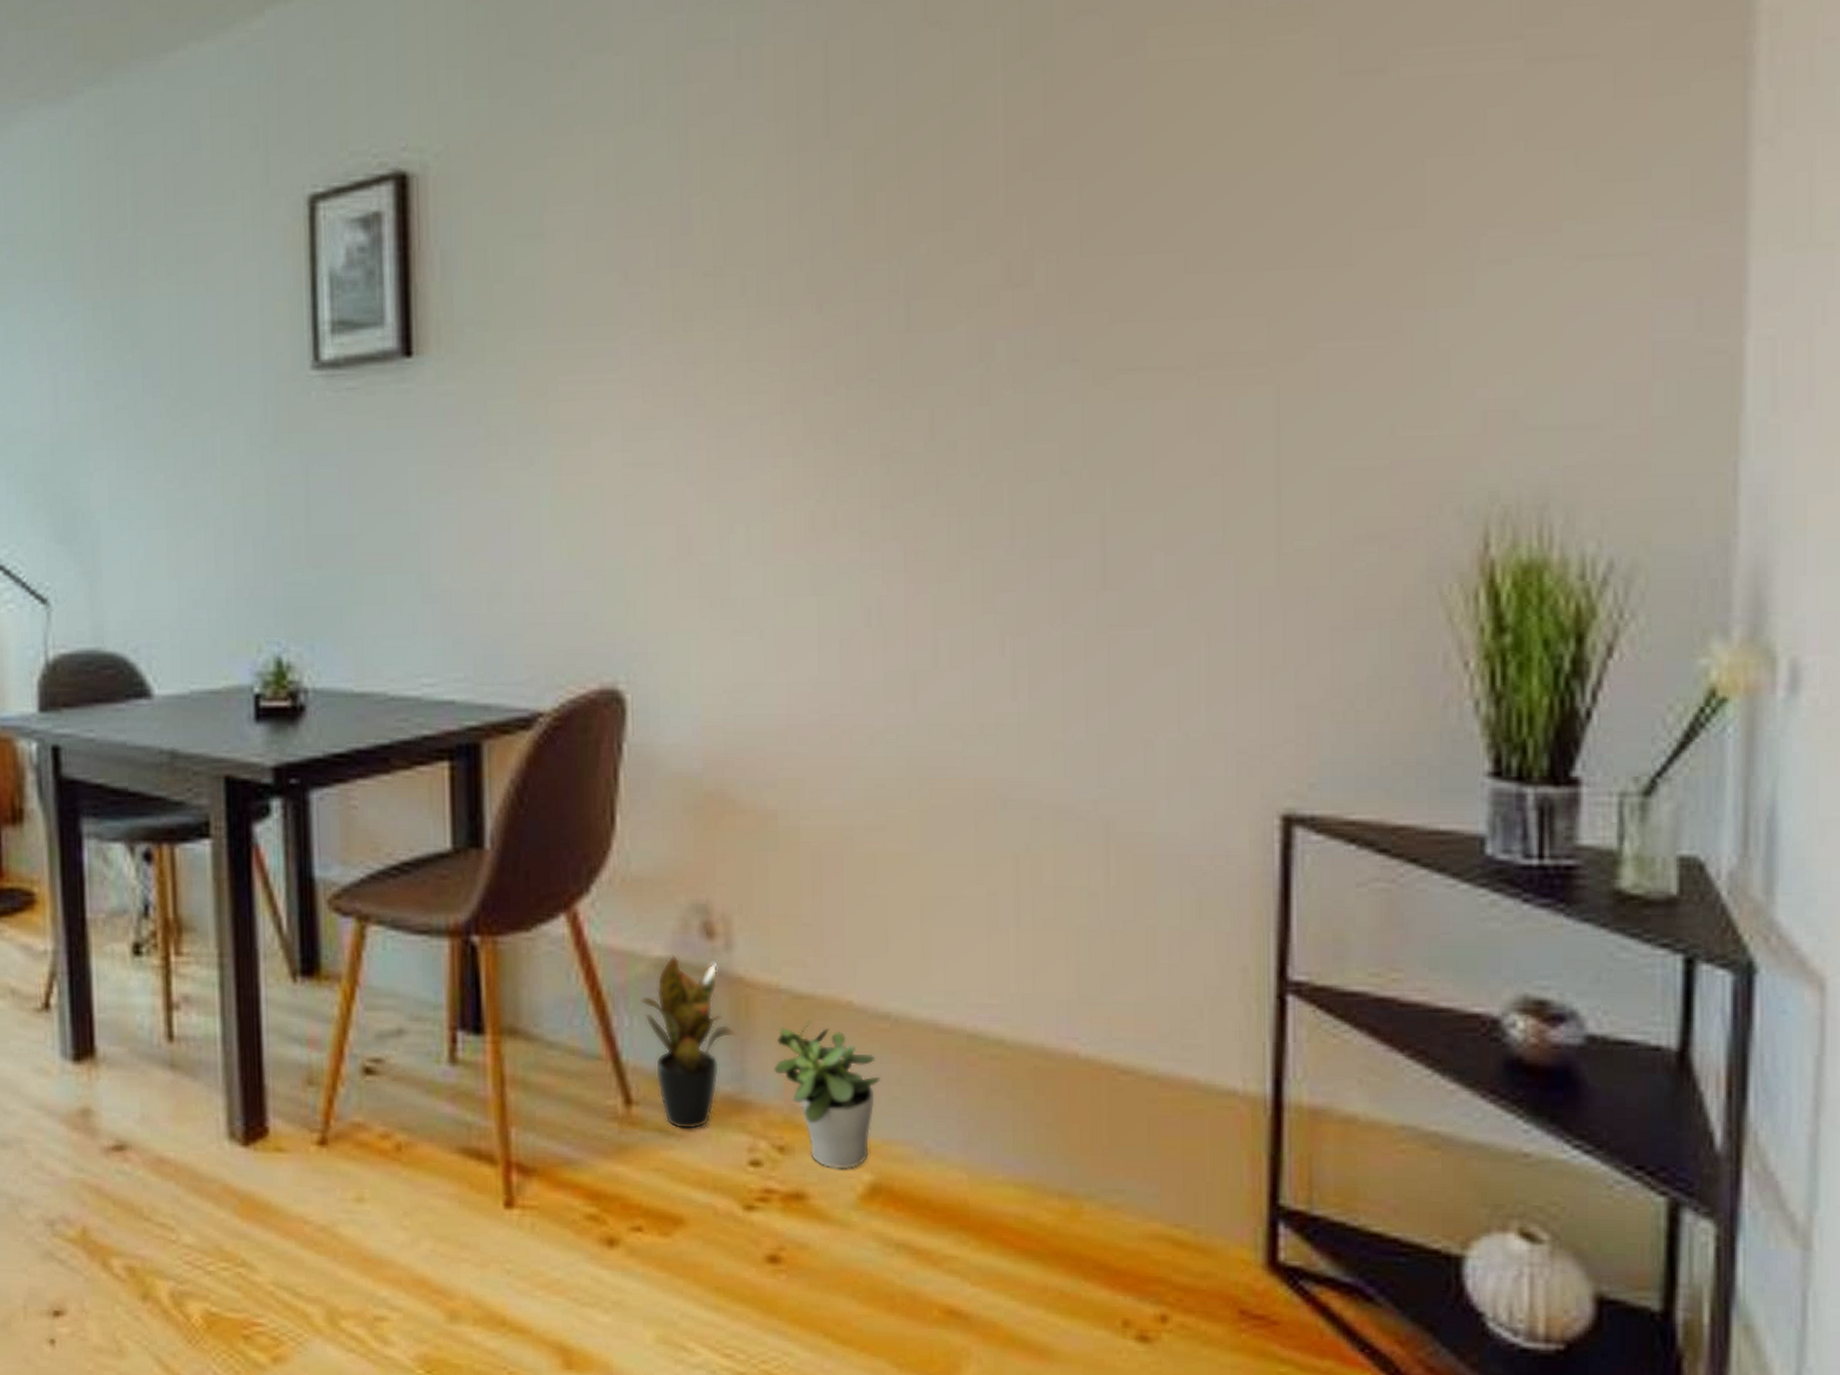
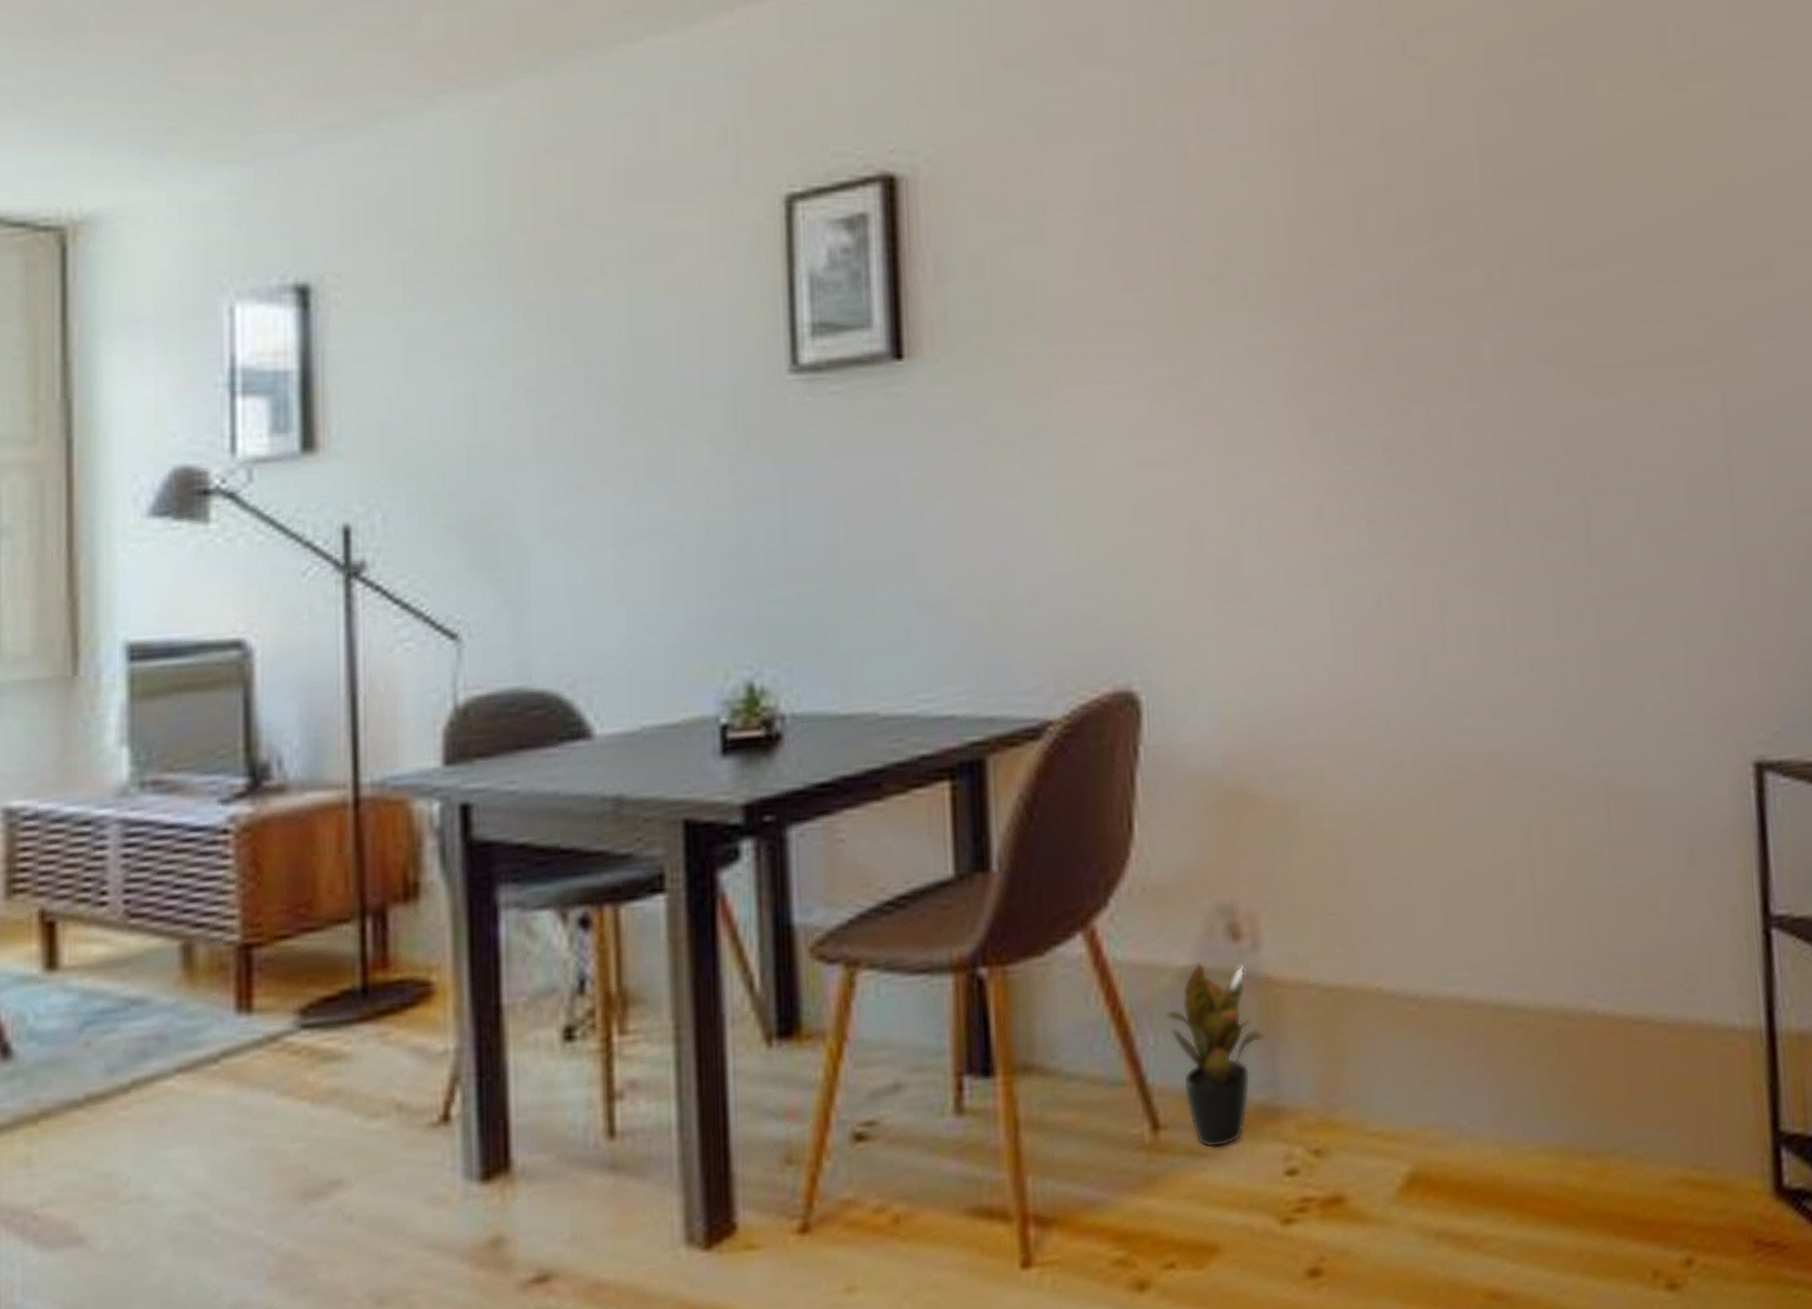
potted plant: present [774,1019,881,1170] -> none [1306,1011,1413,1165]

